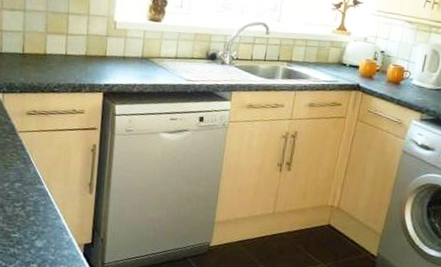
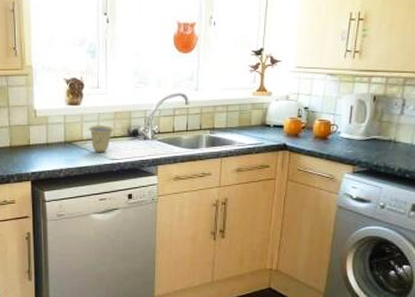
cup: none [167,44,192,73] -> present [89,125,114,153]

